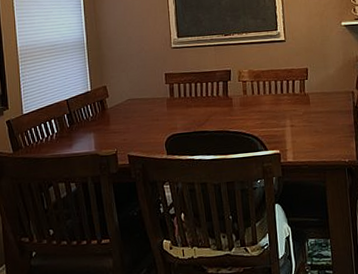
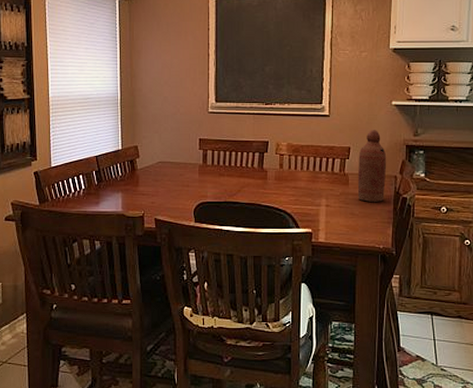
bottle: none [316,50,345,119] -> present [357,130,387,202]

